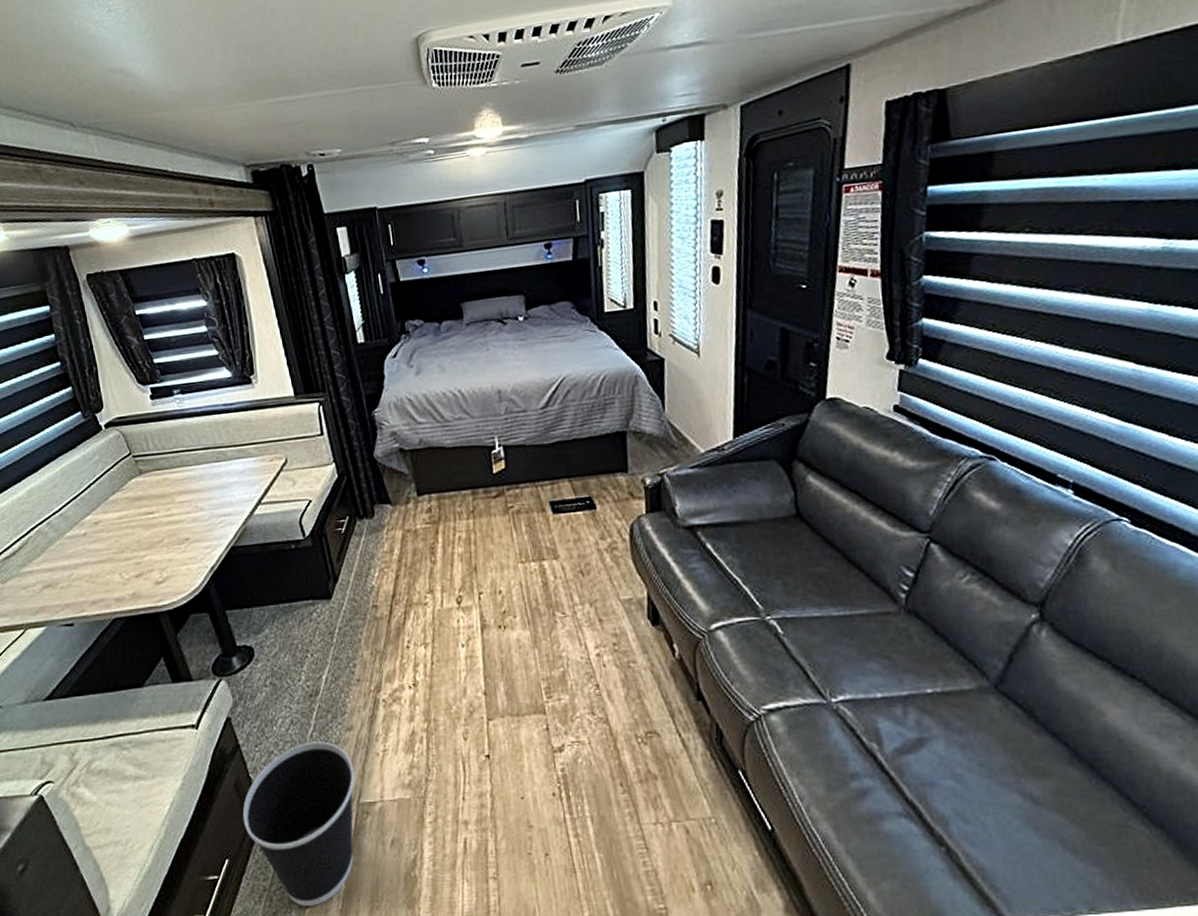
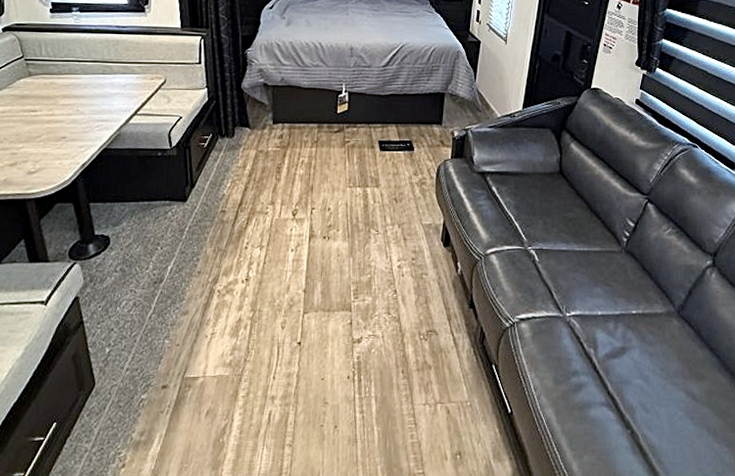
wastebasket: present [242,741,355,907] -> none [76,322,183,467]

